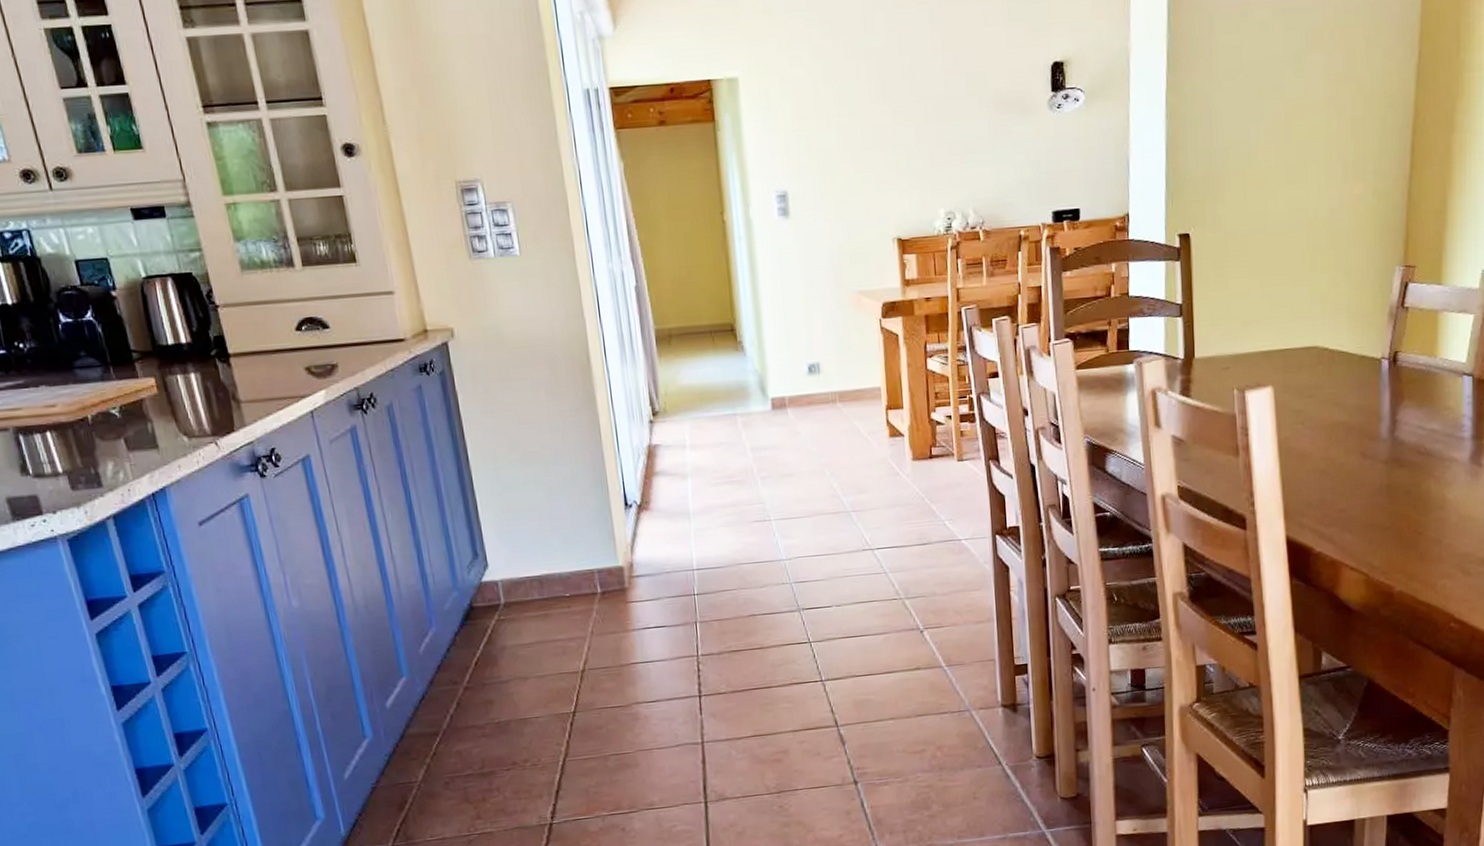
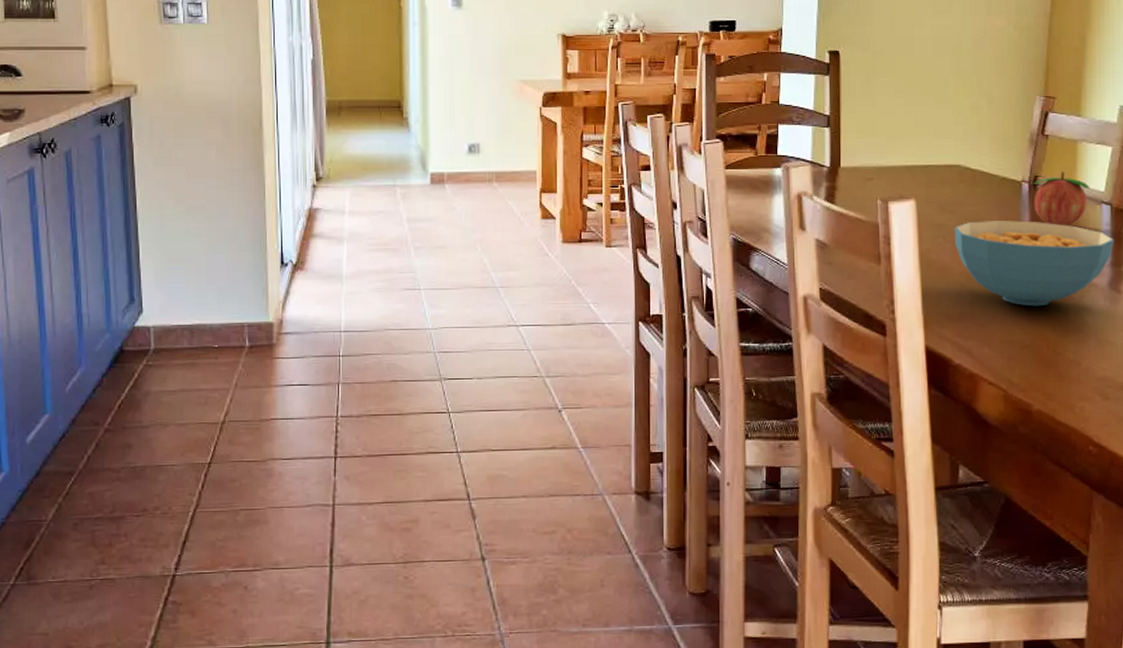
cereal bowl: none [1313,399,1476,487] -> present [954,221,1115,307]
fruit: none [1392,345,1451,402] -> present [1032,172,1090,225]

